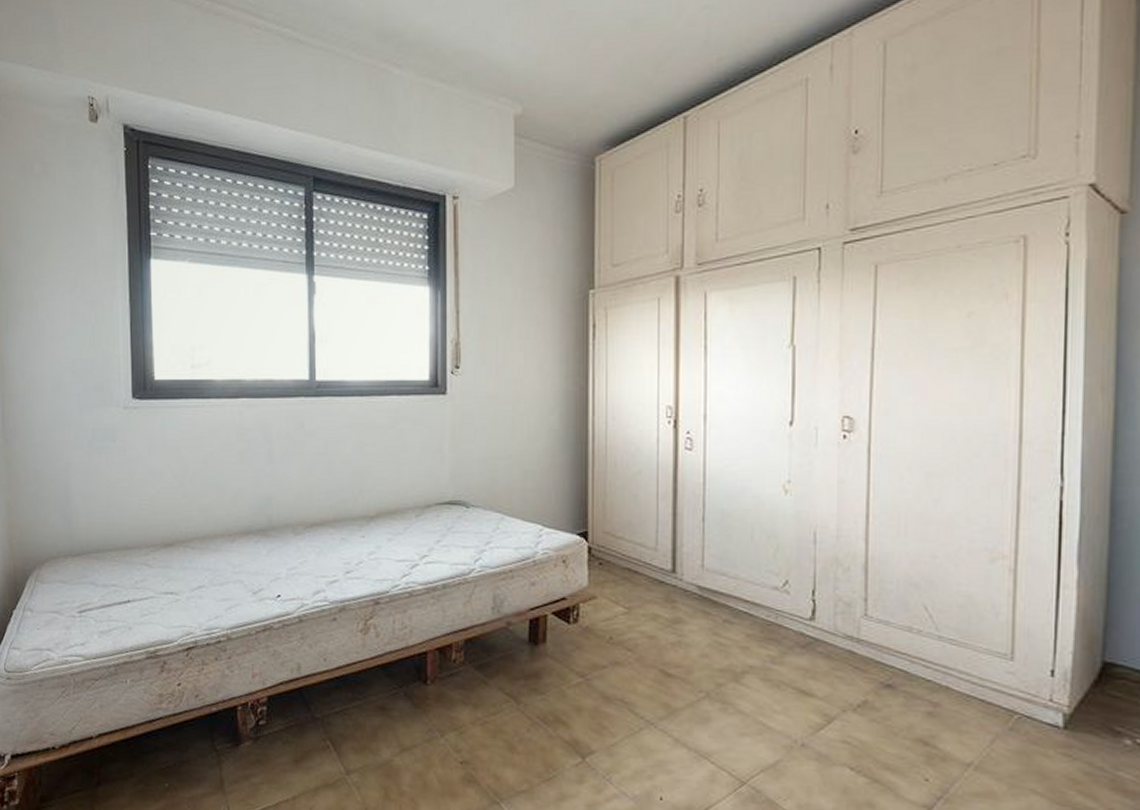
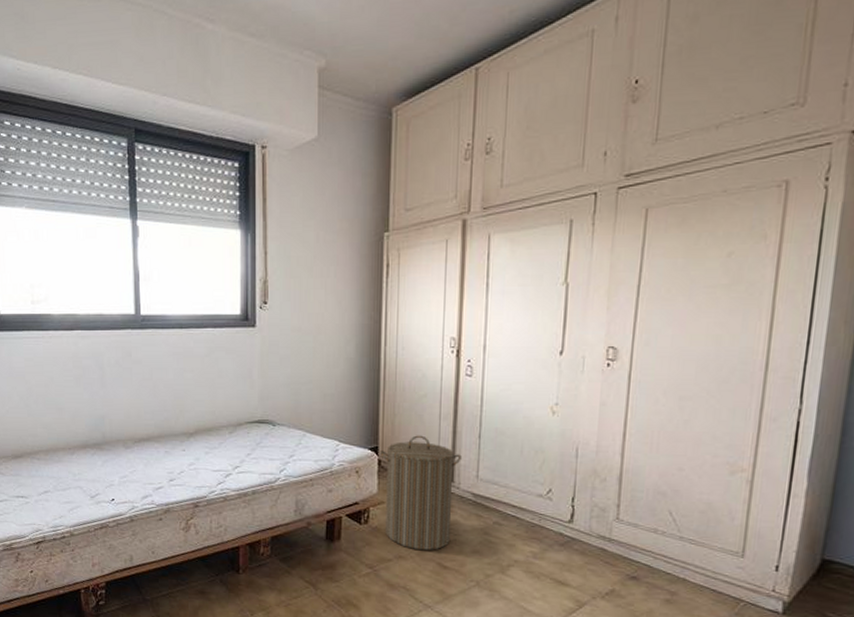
laundry hamper: none [590,518,684,655] -> present [380,435,462,550]

